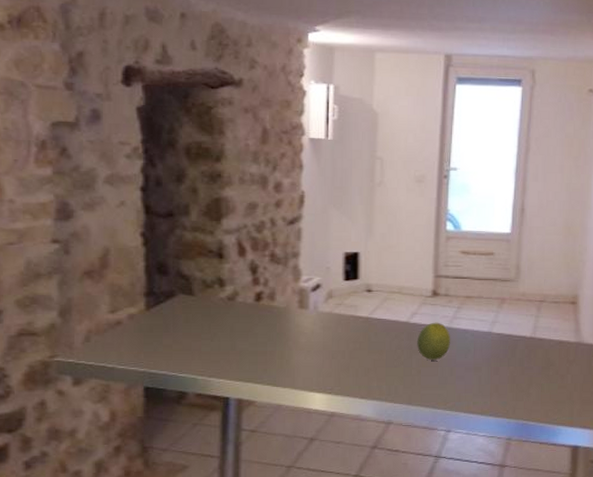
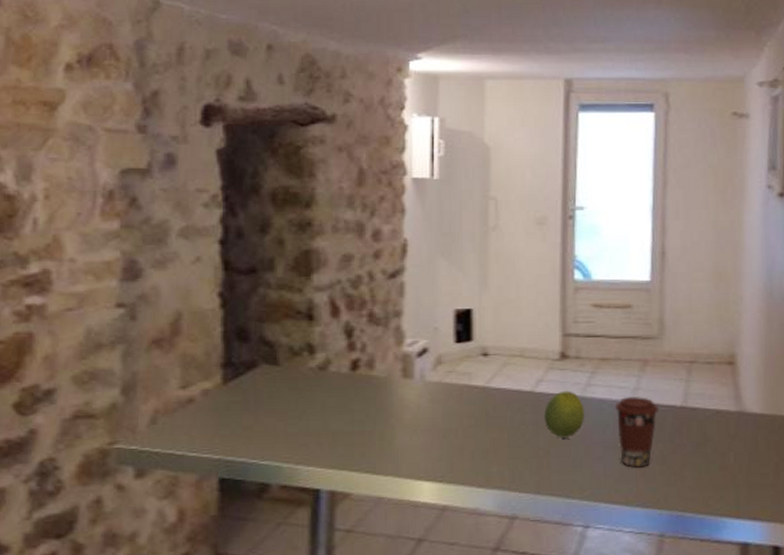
coffee cup: none [476,327,512,385] -> present [615,395,658,468]

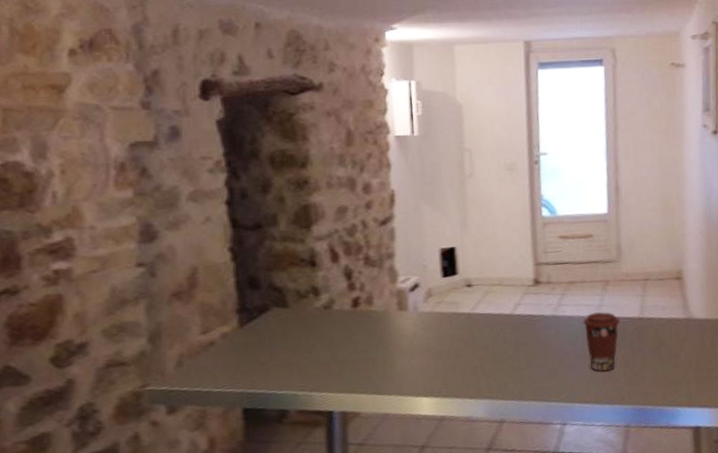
fruit: present [544,390,585,438] -> none [523,311,558,352]

